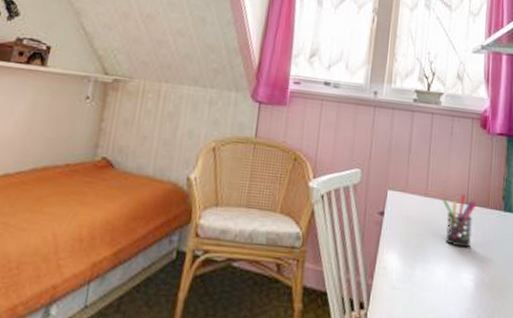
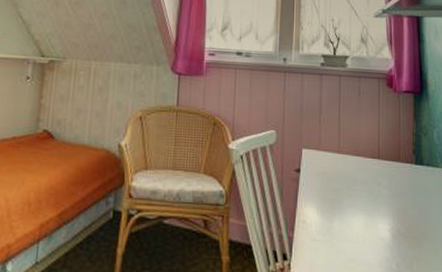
pen holder: present [442,194,477,248] -> none [355,150,388,200]

